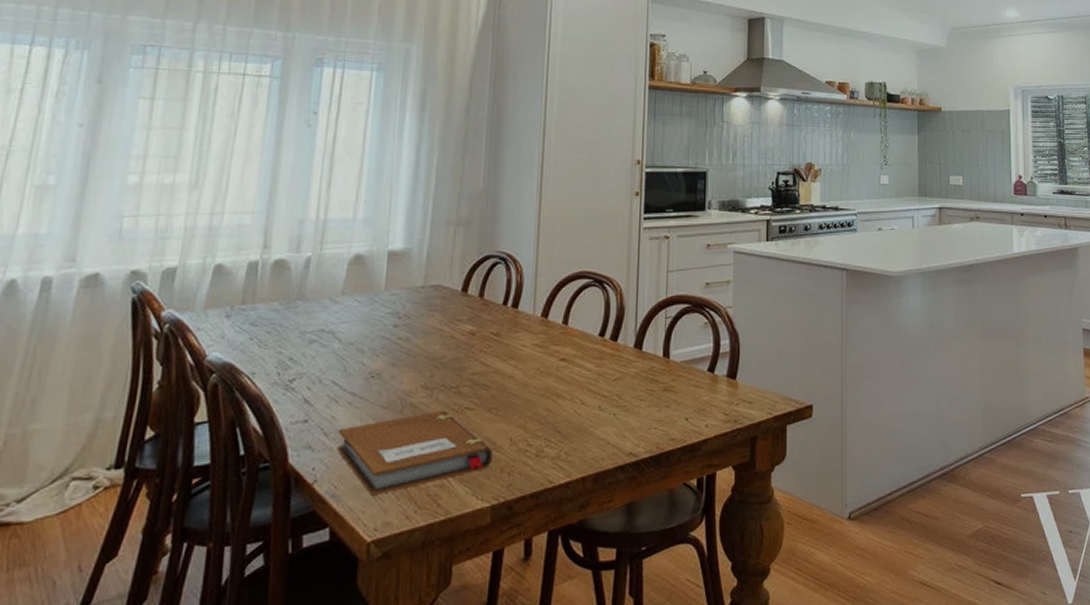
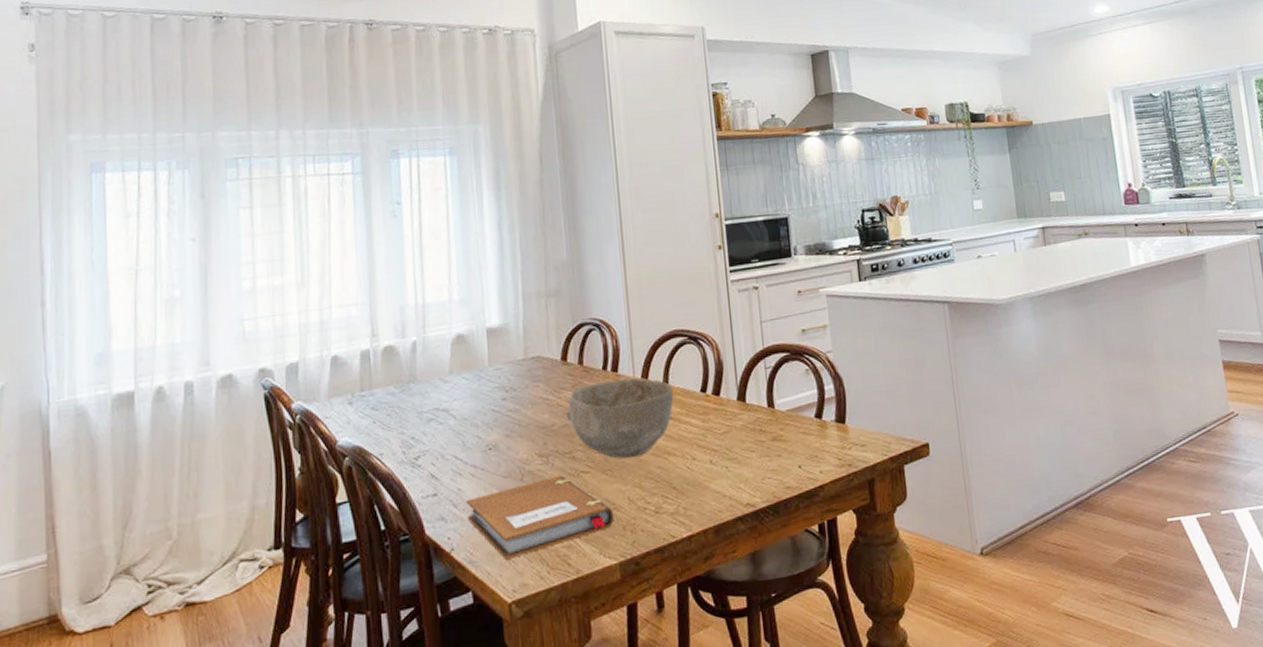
bowl: none [458,316,572,397] -> present [565,378,674,459]

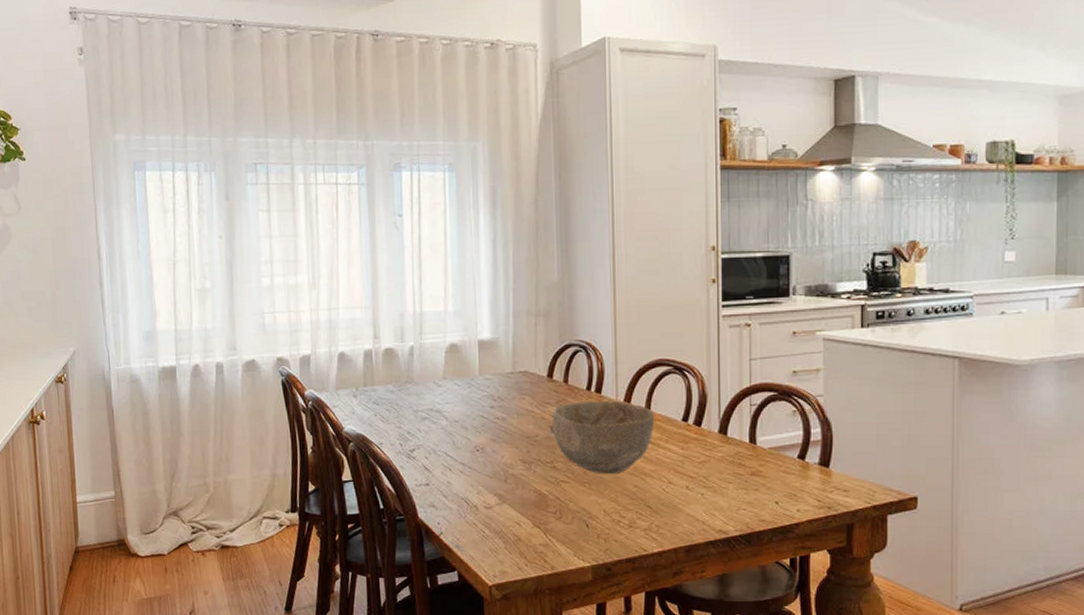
notebook: present [467,475,614,561] -> none [455,481,589,549]

